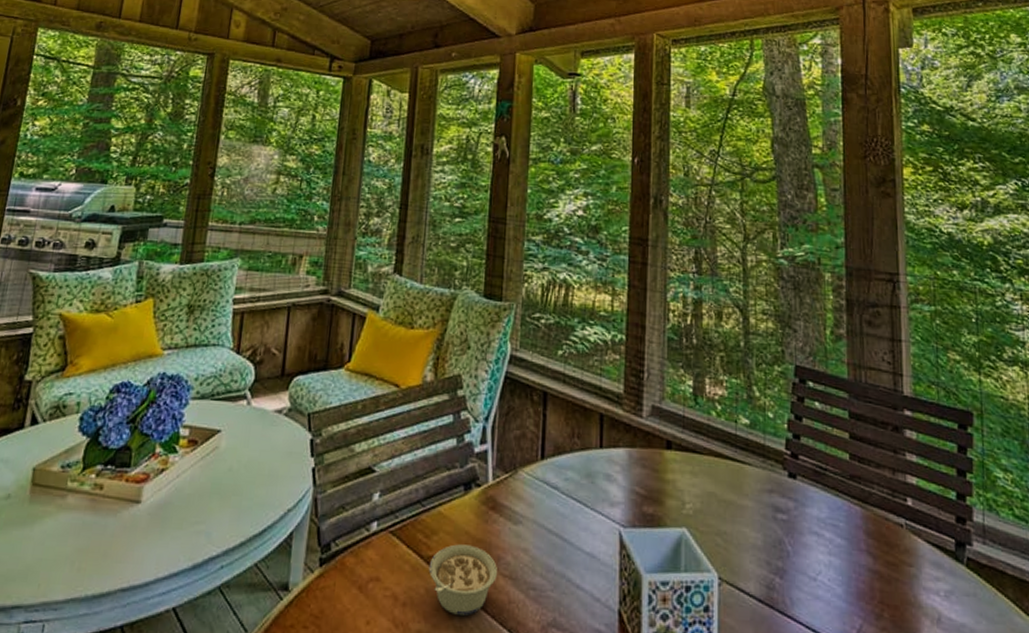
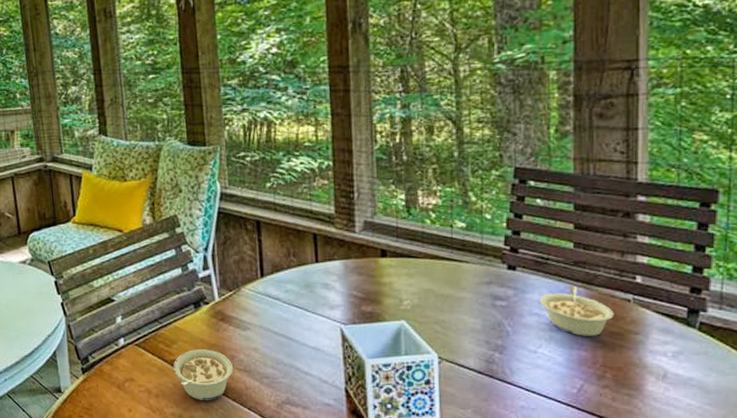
legume: none [818,502,889,565] -> present [539,285,614,336]

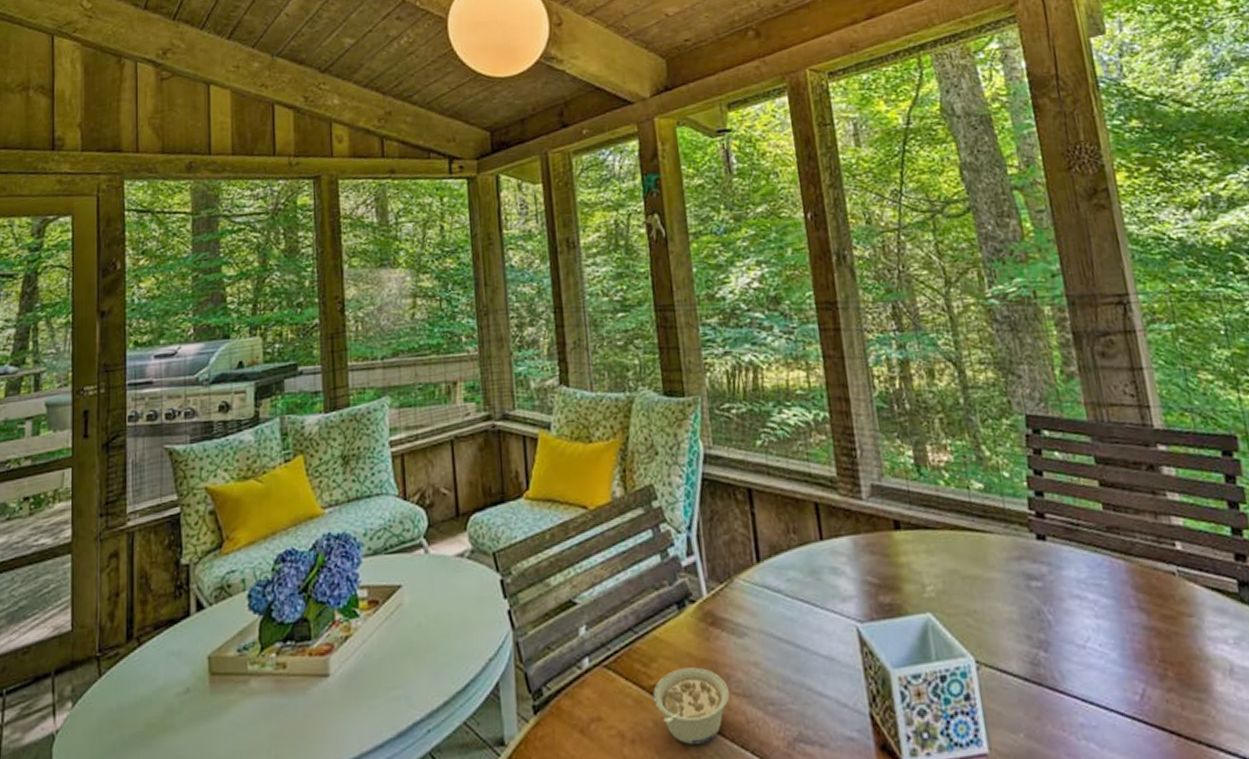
legume: present [539,285,614,336] -> none [1077,557,1162,623]

